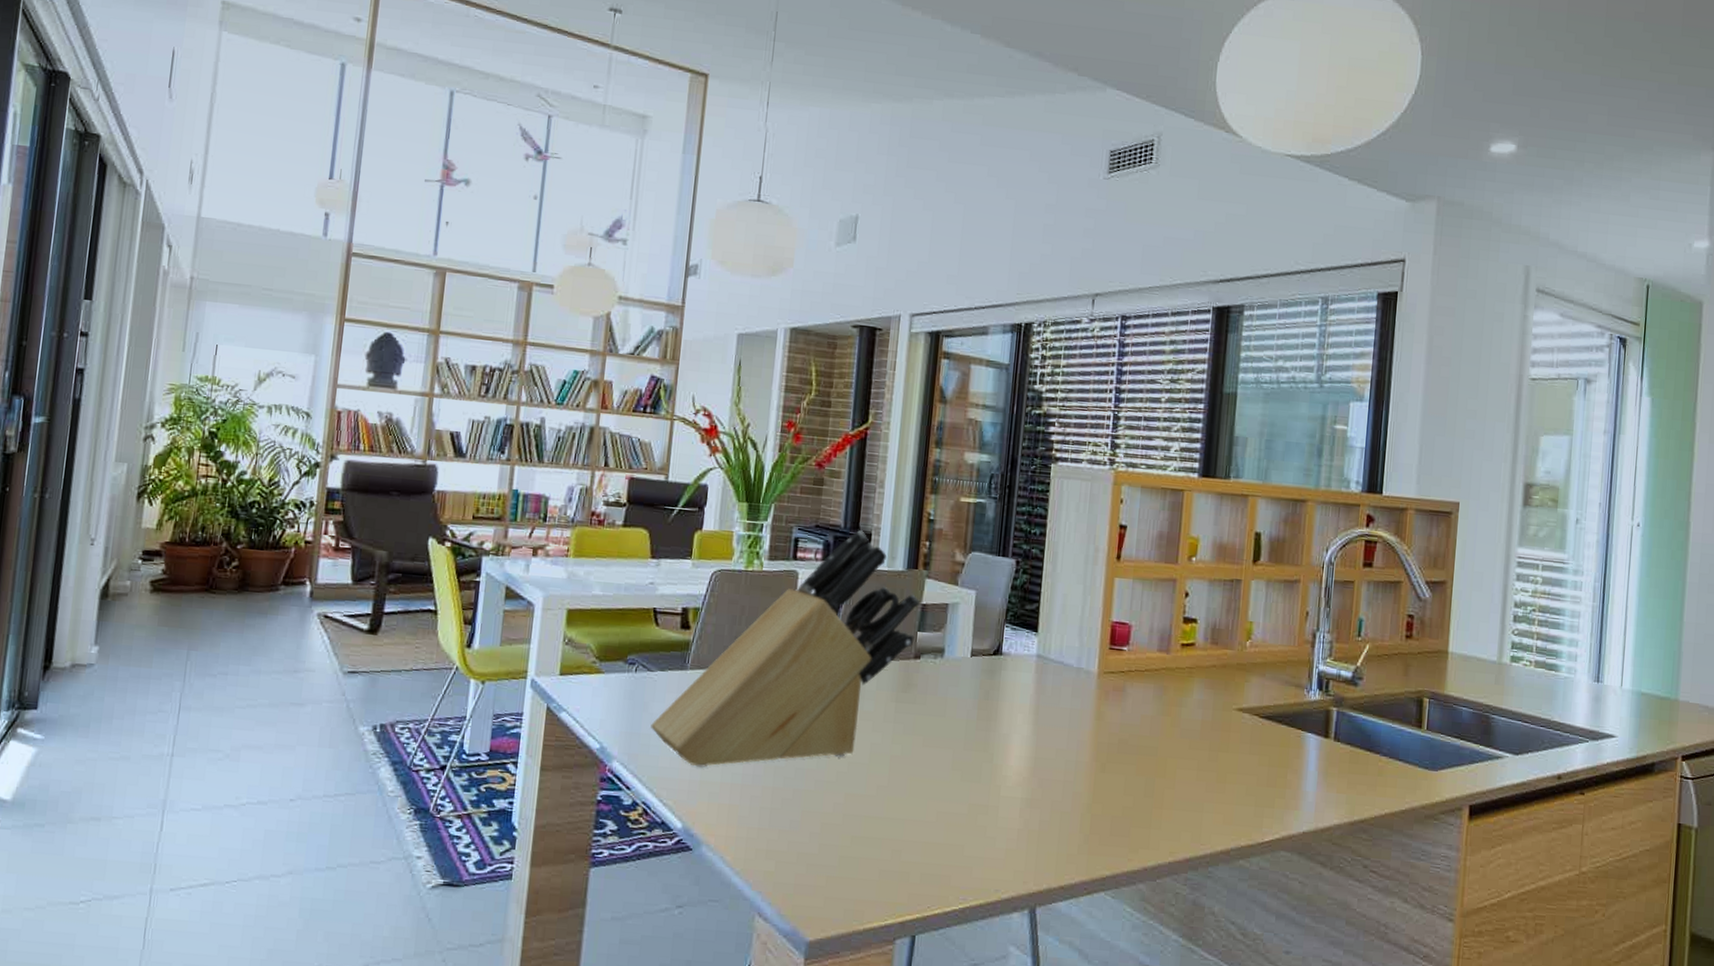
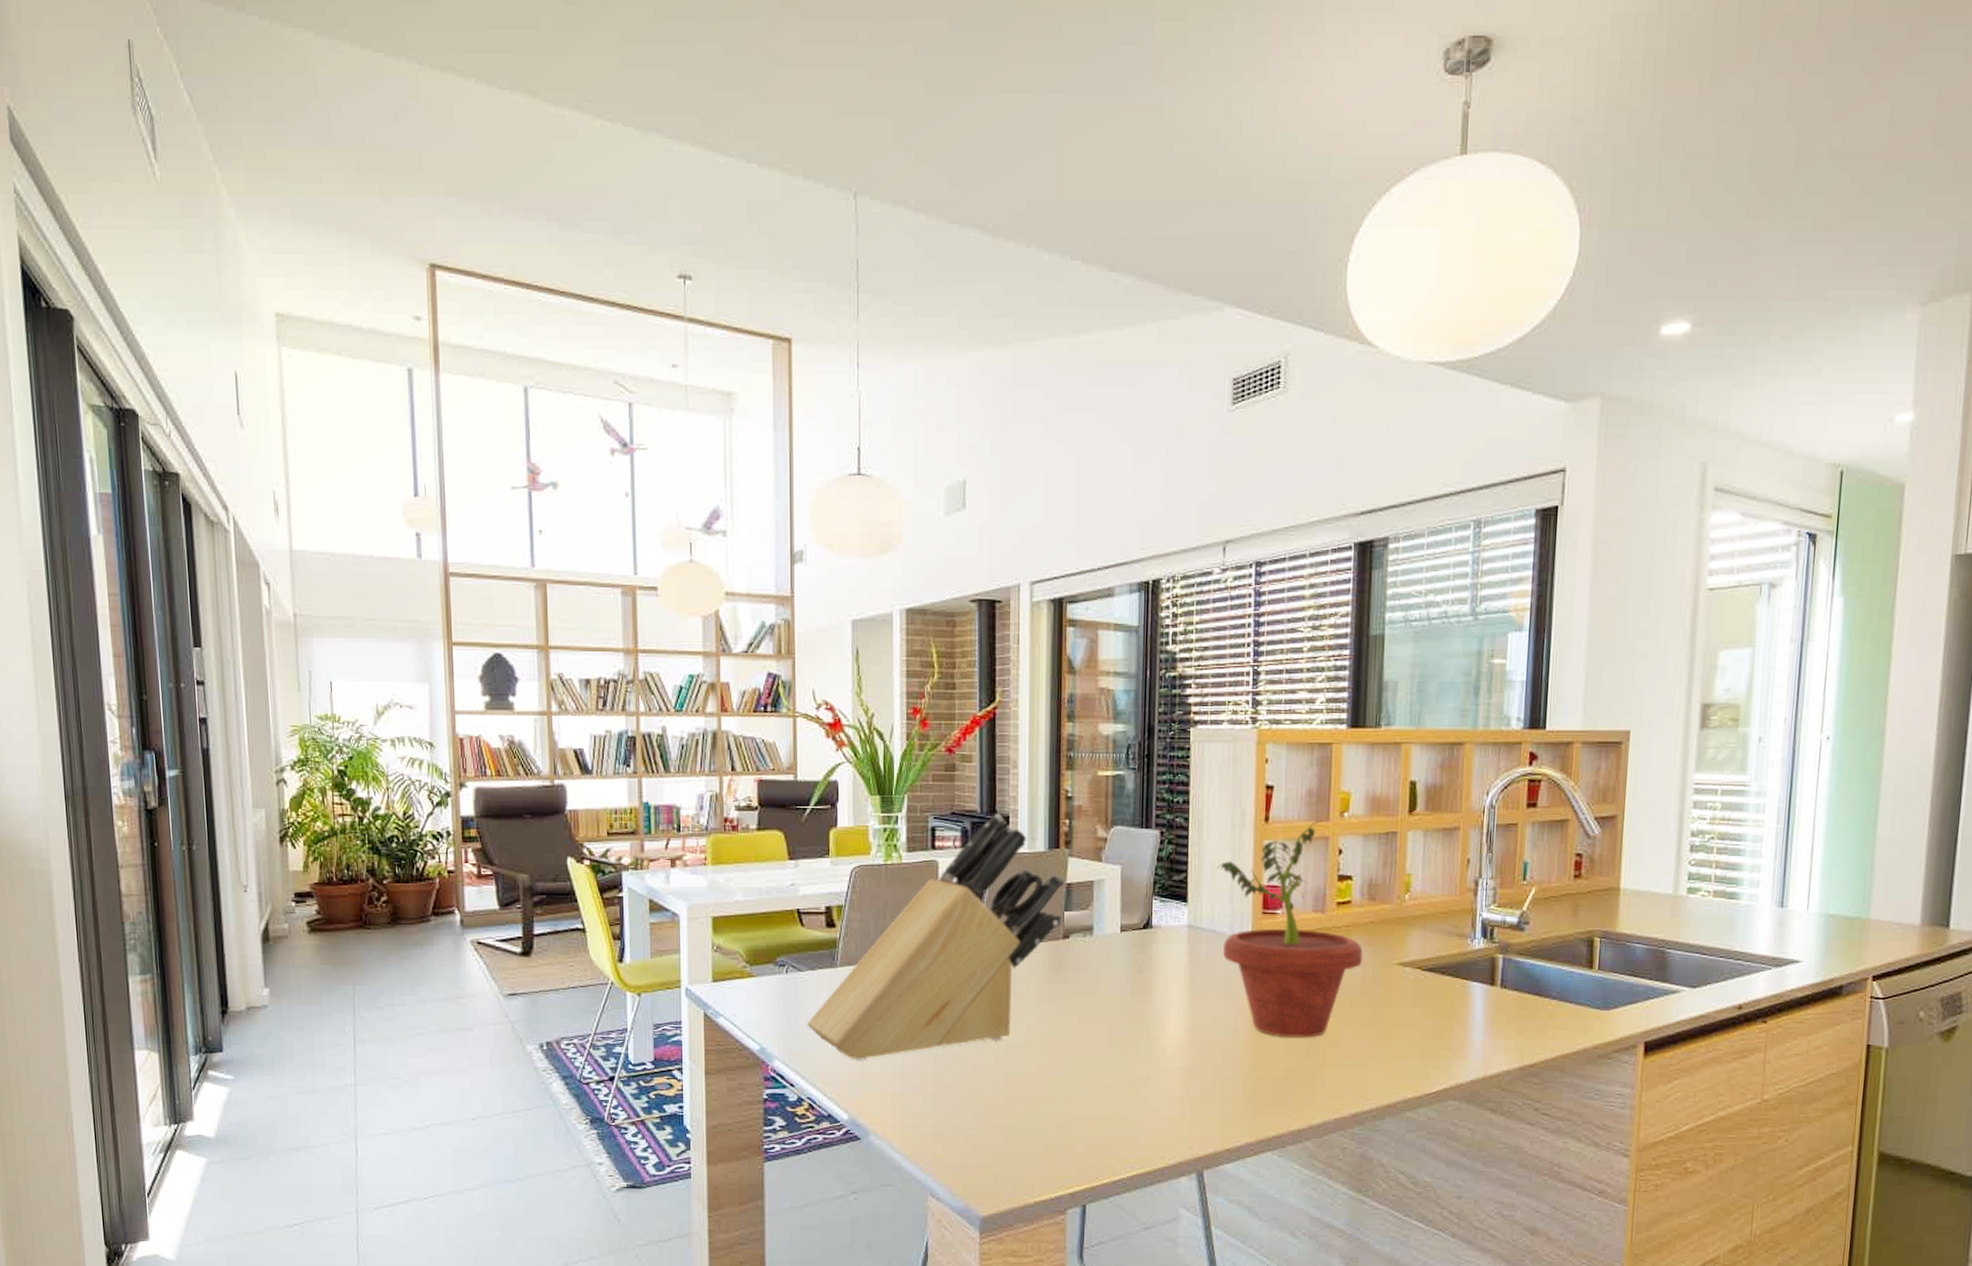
potted plant: none [1068,562,1204,777] -> present [1217,820,1363,1038]

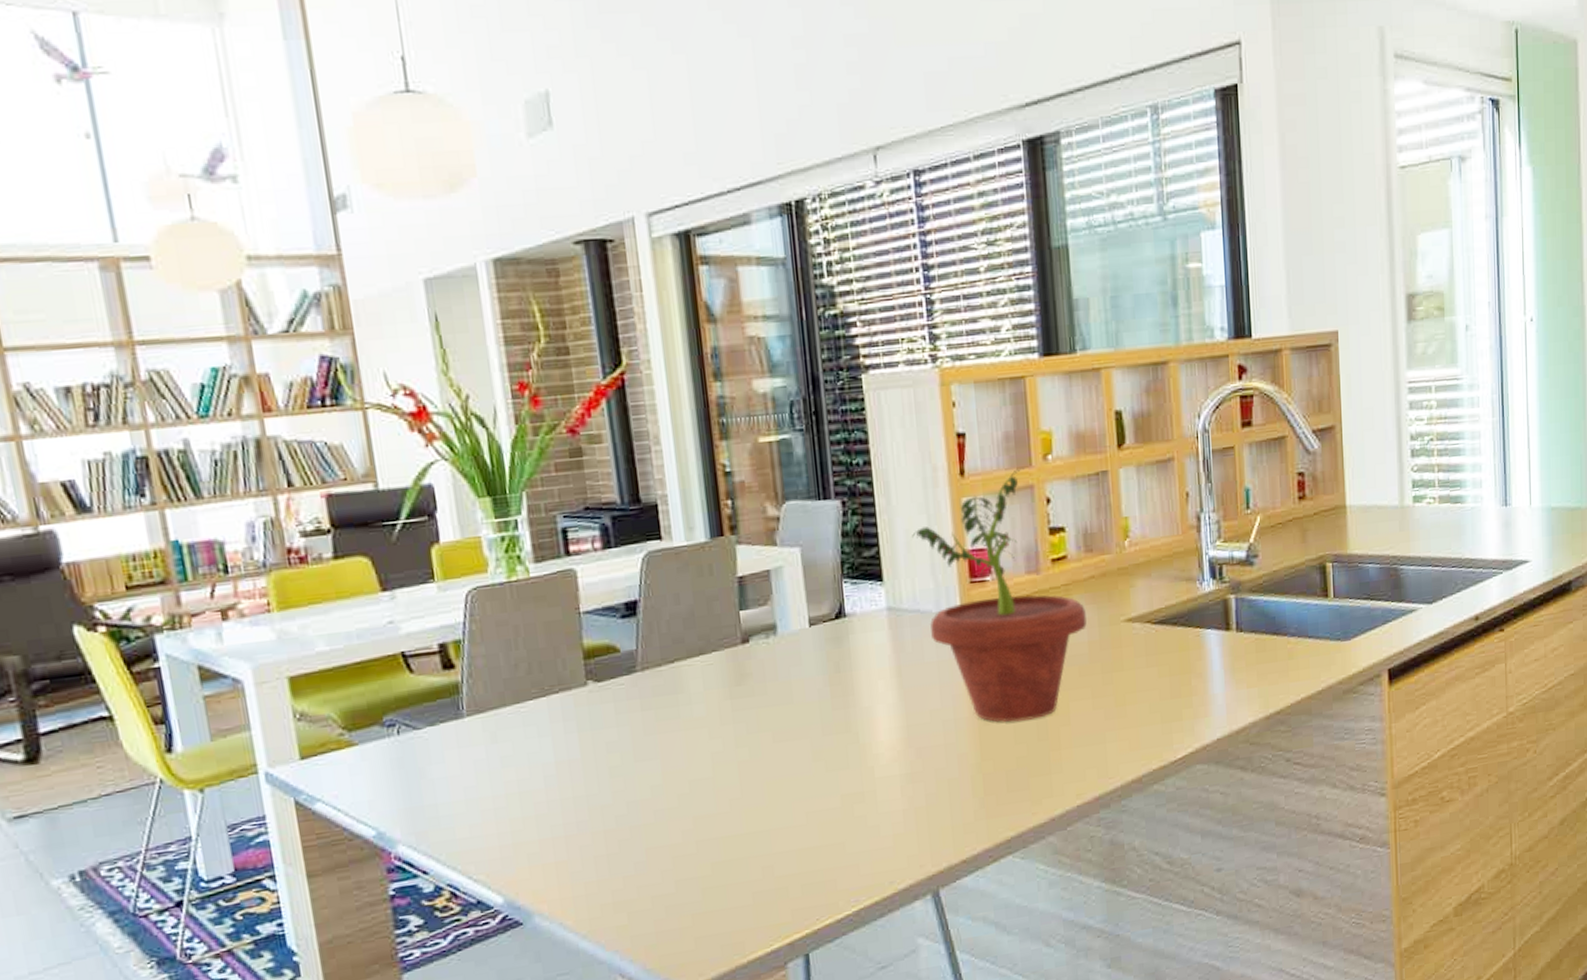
knife block: present [807,814,1065,1060] -> none [434,502,738,829]

